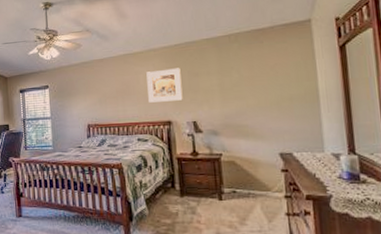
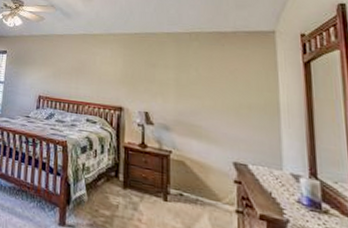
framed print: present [146,68,183,103] -> none [102,54,138,89]

